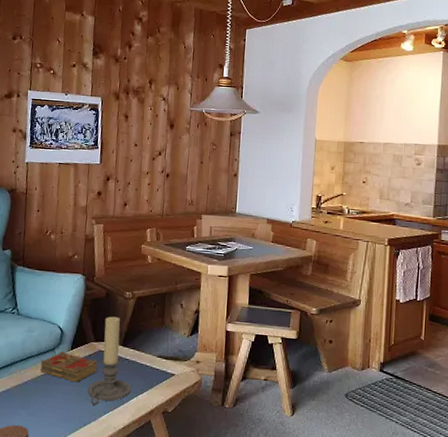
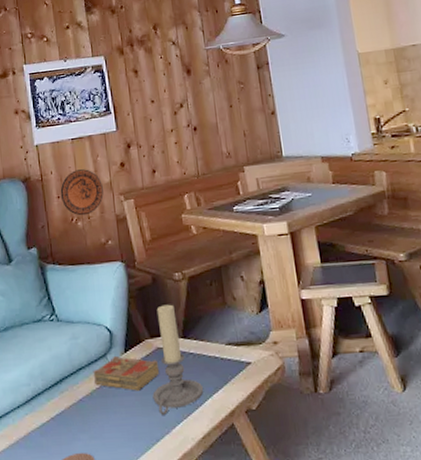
decorative plate: none [40,190,79,231] -> present [60,169,104,216]

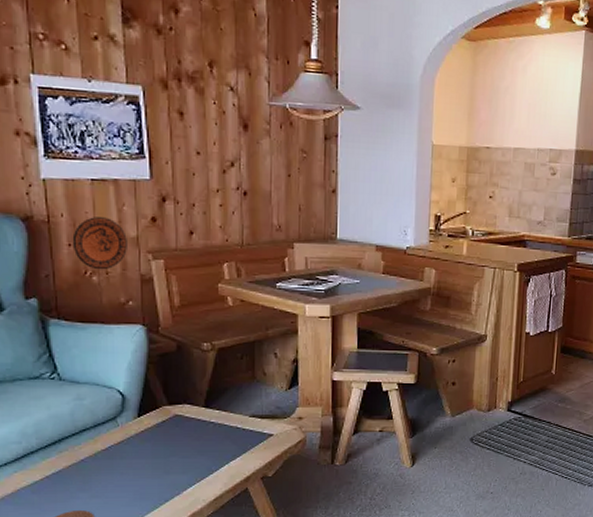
book: present [93,355,160,391] -> none [99,419,176,455]
candle holder: present [152,304,204,415] -> none [165,373,221,478]

